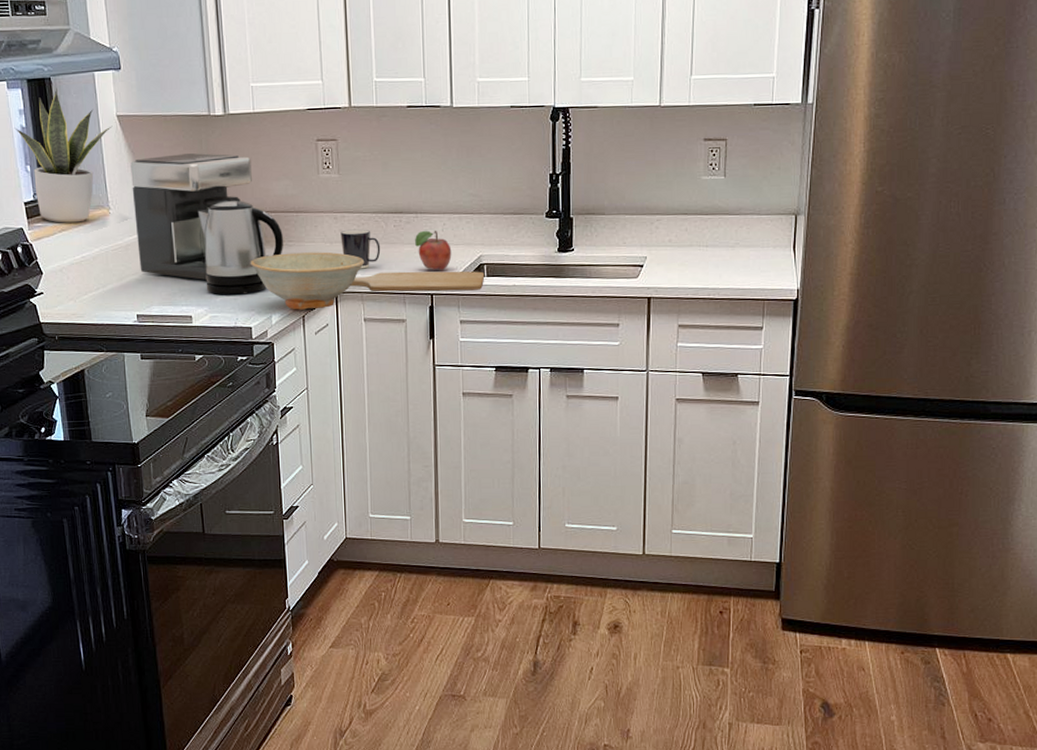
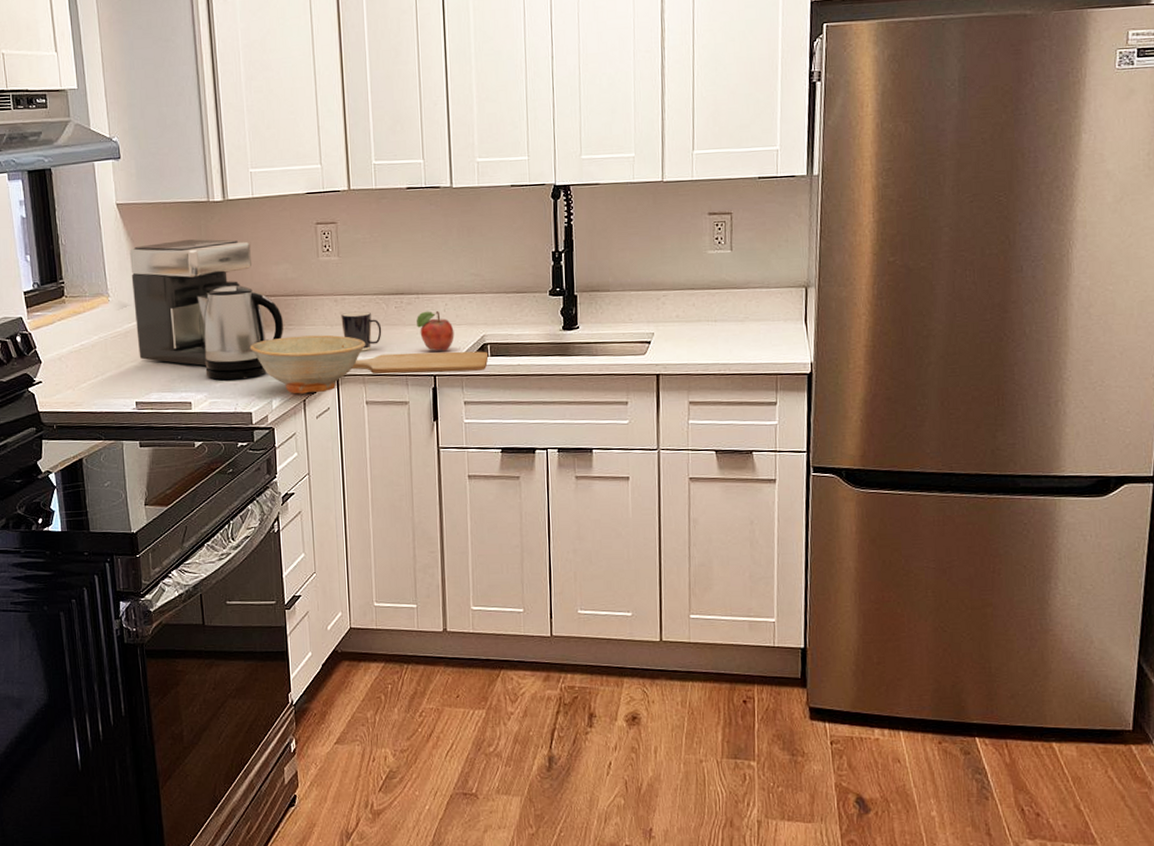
potted plant: present [14,88,113,223] -> none [14,178,112,312]

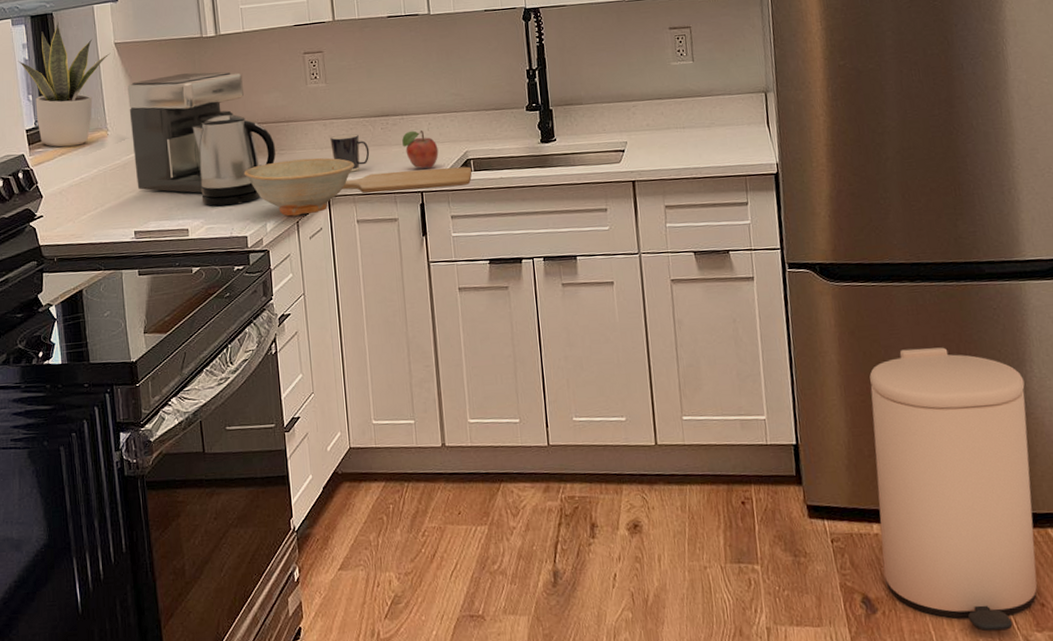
potted plant: none [14,178,112,312] -> present [18,22,111,147]
pedal bin: none [880,559,1047,836] -> present [869,347,1037,632]

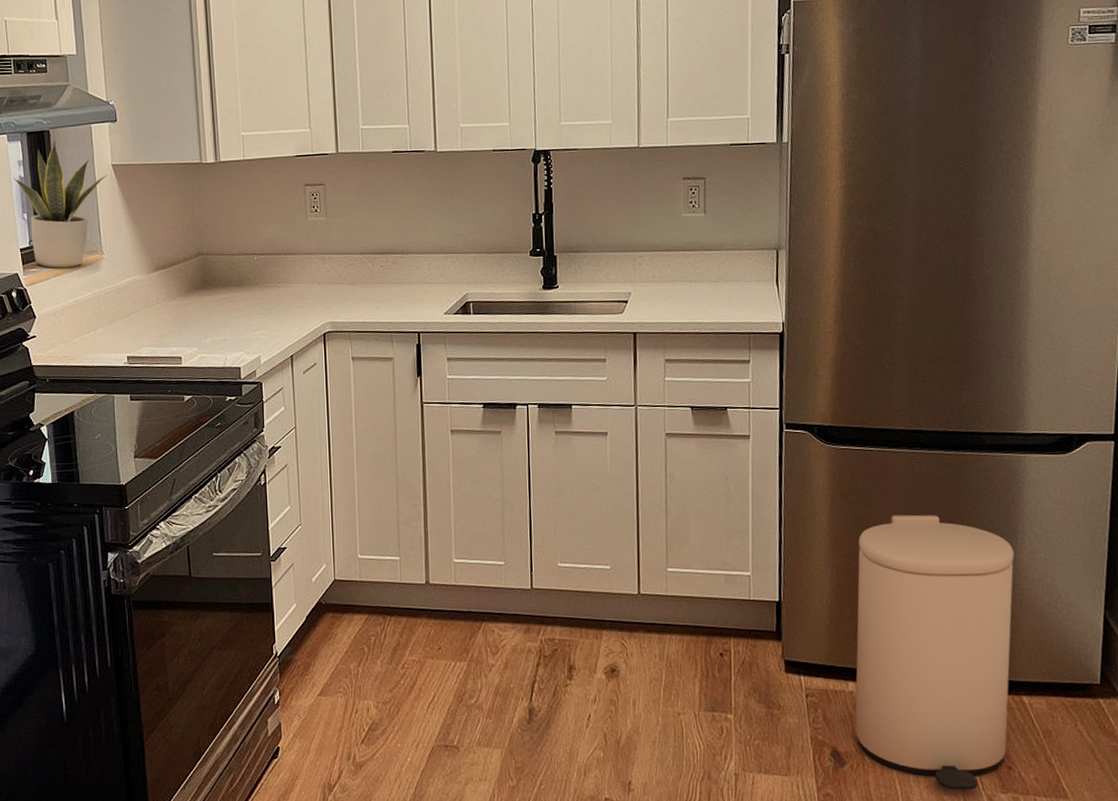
coffee maker: present [128,72,262,193] -> none [124,199,258,321]
kettle: present [192,114,276,206] -> none [188,243,273,335]
dish: present [243,157,355,217] -> none [239,292,353,350]
mug: present [330,133,370,172] -> none [328,269,368,309]
chopping board: present [341,166,473,194] -> none [338,309,471,331]
fruit: present [402,129,439,169] -> none [401,269,438,309]

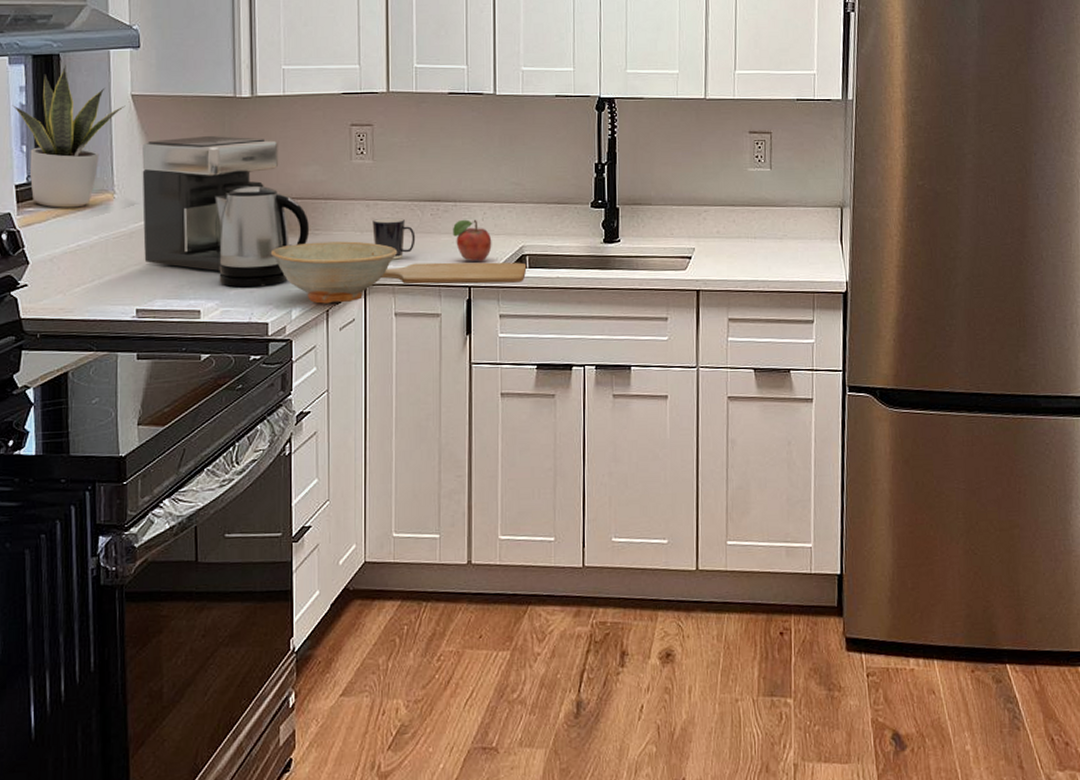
coffee maker: none [124,199,258,321] -> present [142,136,292,271]
kettle: none [188,243,273,335] -> present [215,185,310,287]
dish: none [239,292,353,350] -> present [270,241,398,304]
mug: none [328,269,368,309] -> present [372,217,416,260]
chopping board: none [338,309,471,331] -> present [381,262,527,285]
fruit: none [401,269,438,309] -> present [453,219,492,261]
pedal bin: present [854,514,1014,790] -> none [915,480,1069,770]

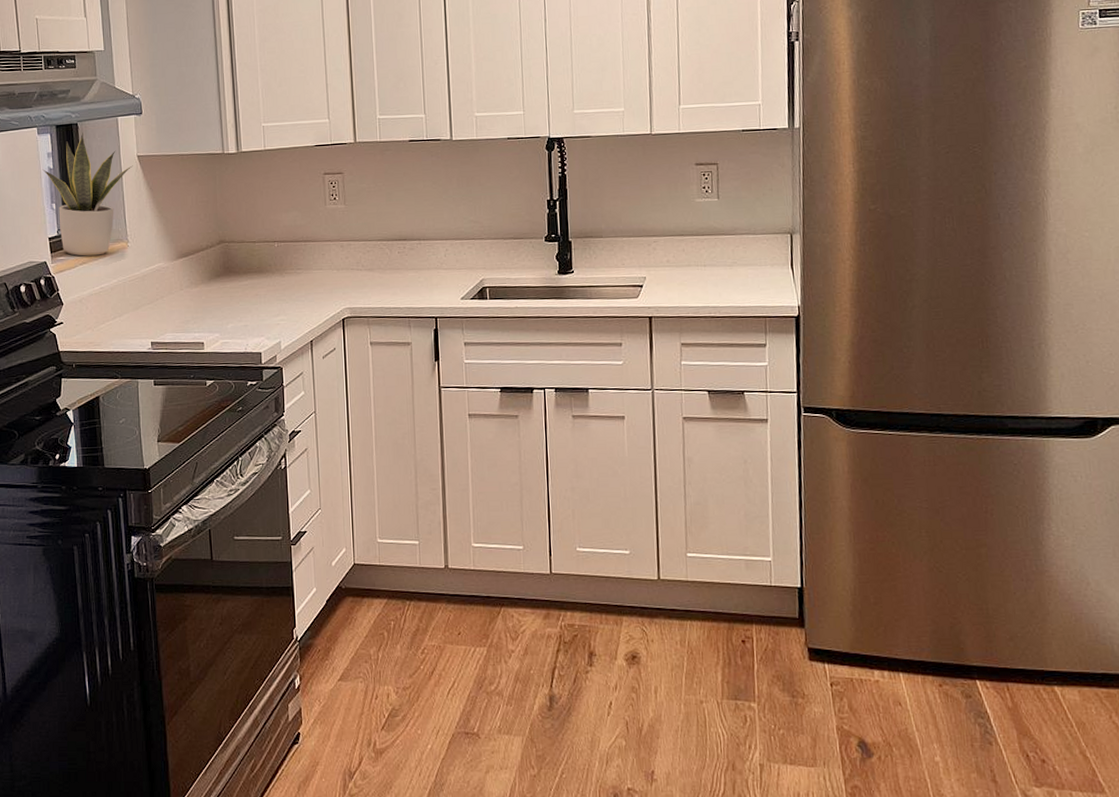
coffee maker: present [142,136,292,271] -> none [149,188,278,308]
kettle: present [215,185,310,287] -> none [211,231,293,321]
dish: present [270,241,398,304] -> none [260,278,371,335]
mug: present [372,217,416,260] -> none [347,256,386,294]
chopping board: present [381,262,527,285] -> none [356,294,488,317]
fruit: present [453,219,492,261] -> none [419,255,455,294]

